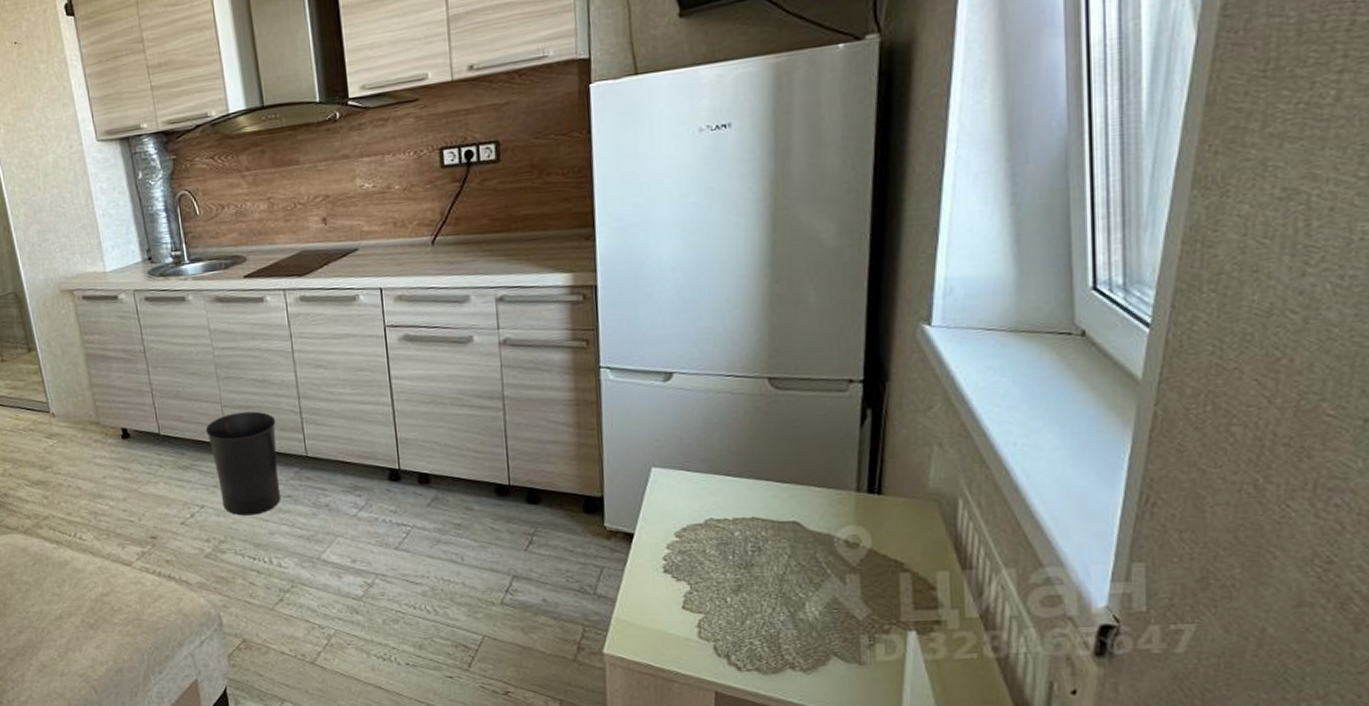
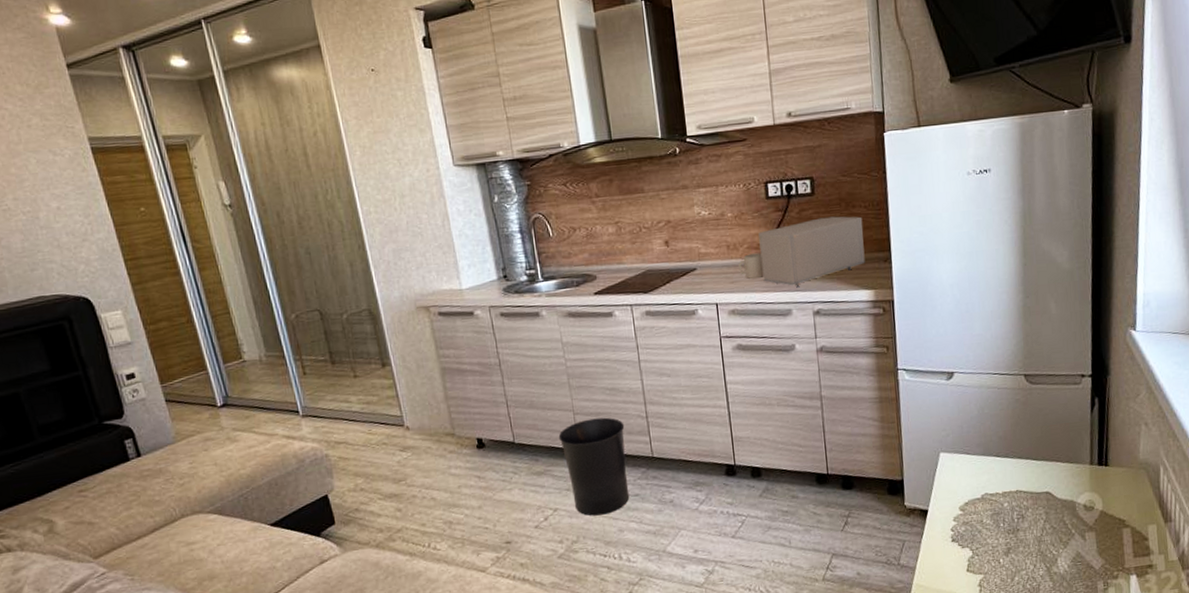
mug: none [406,230,437,260] -> present [738,253,764,279]
microwave: none [431,186,562,269] -> present [758,216,865,287]

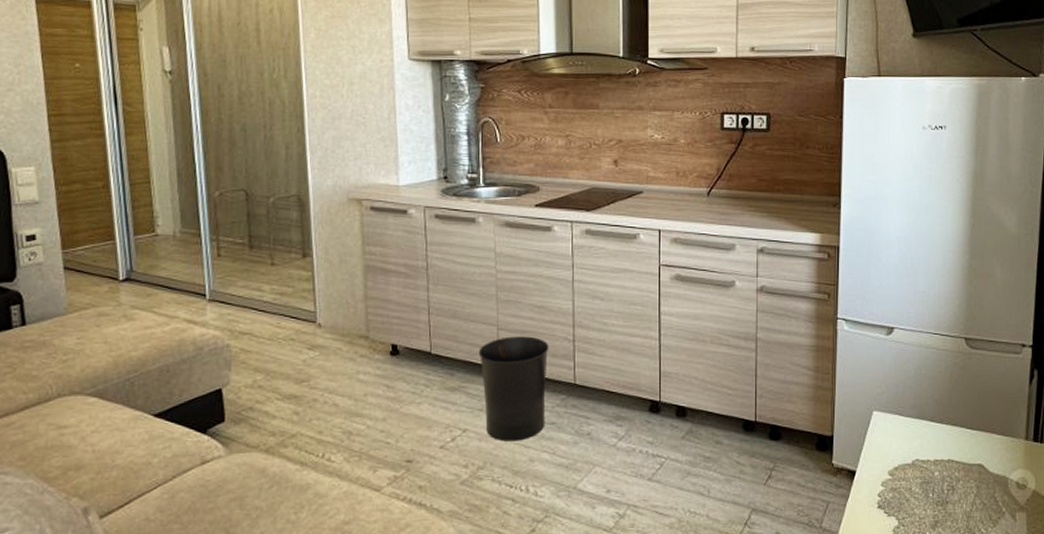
mug: present [738,253,764,279] -> none [686,183,711,208]
microwave: present [758,216,865,287] -> none [709,155,815,222]

